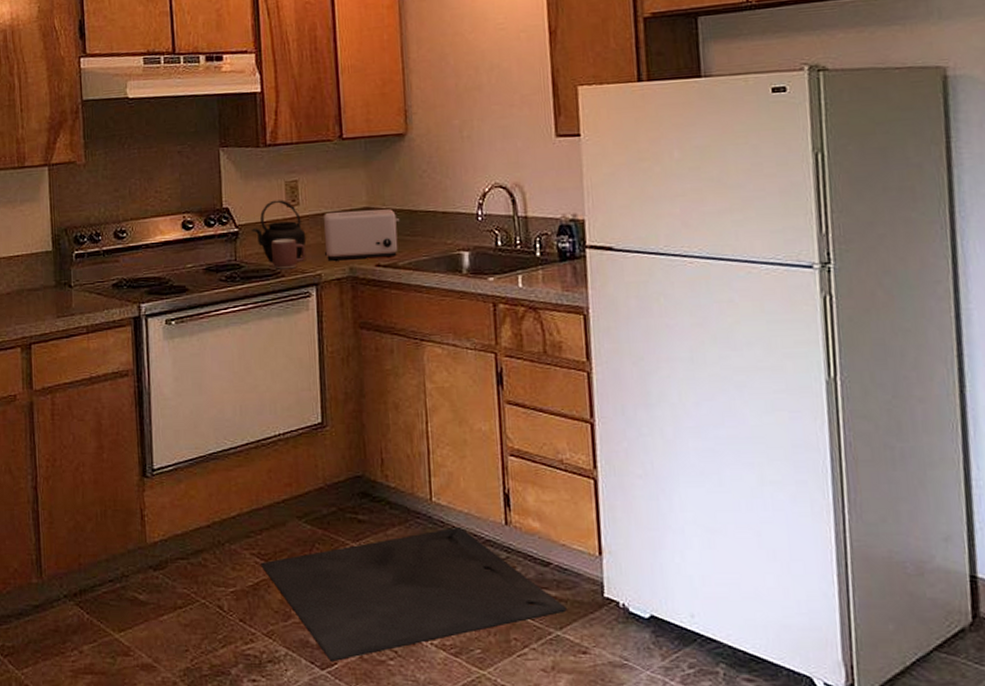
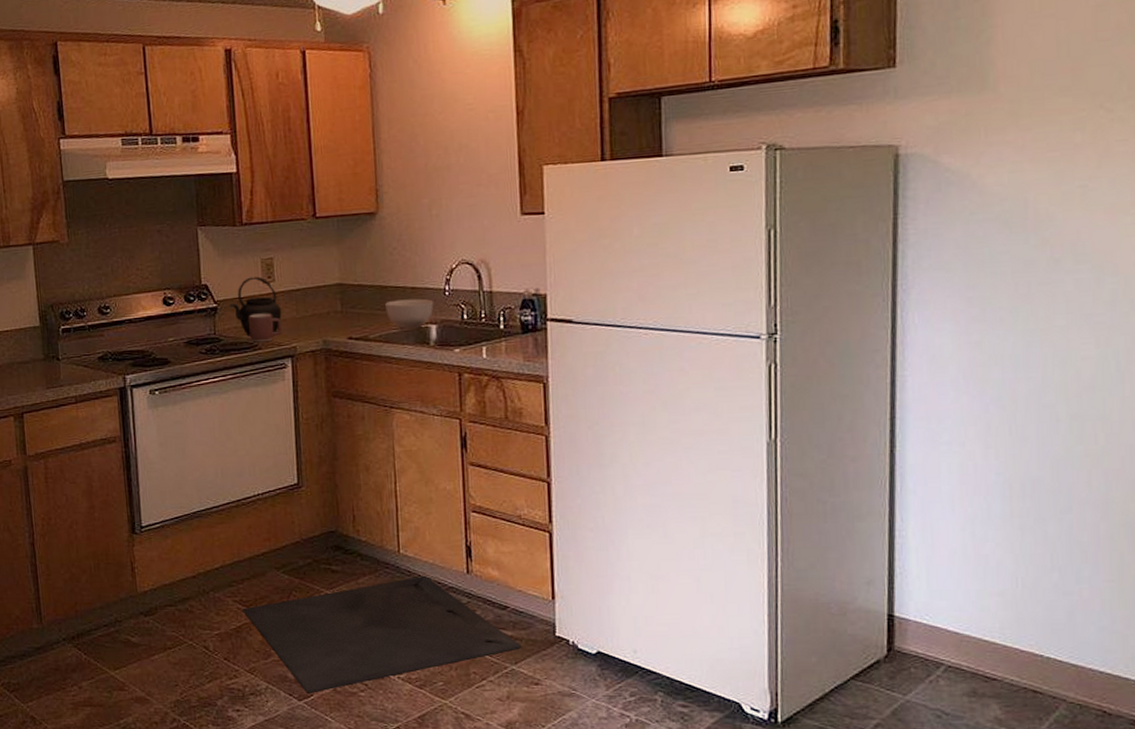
toaster: present [324,209,400,261] -> none [298,285,371,334]
bowl: none [415,223,467,256] -> present [385,298,434,329]

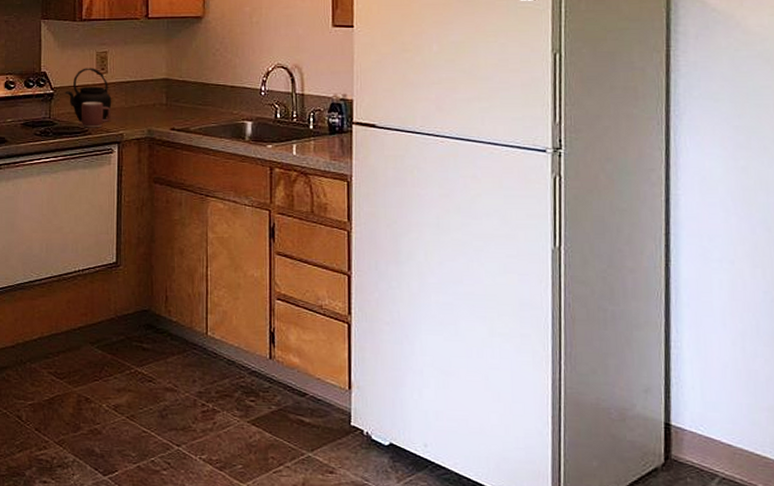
door mat: present [243,576,522,693] -> none [57,359,318,469]
bowl: present [385,298,434,329] -> none [206,97,251,124]

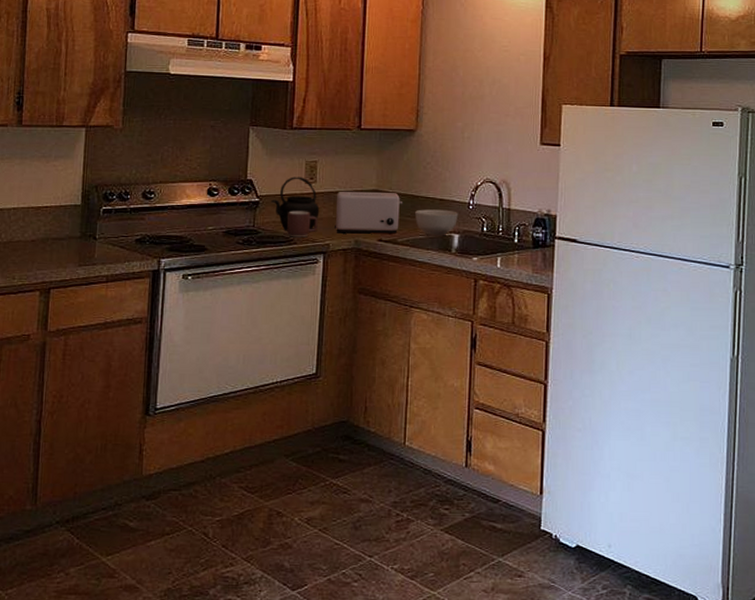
toaster: none [127,80,194,123] -> present [335,191,403,234]
bowl: none [206,97,251,124] -> present [415,209,459,236]

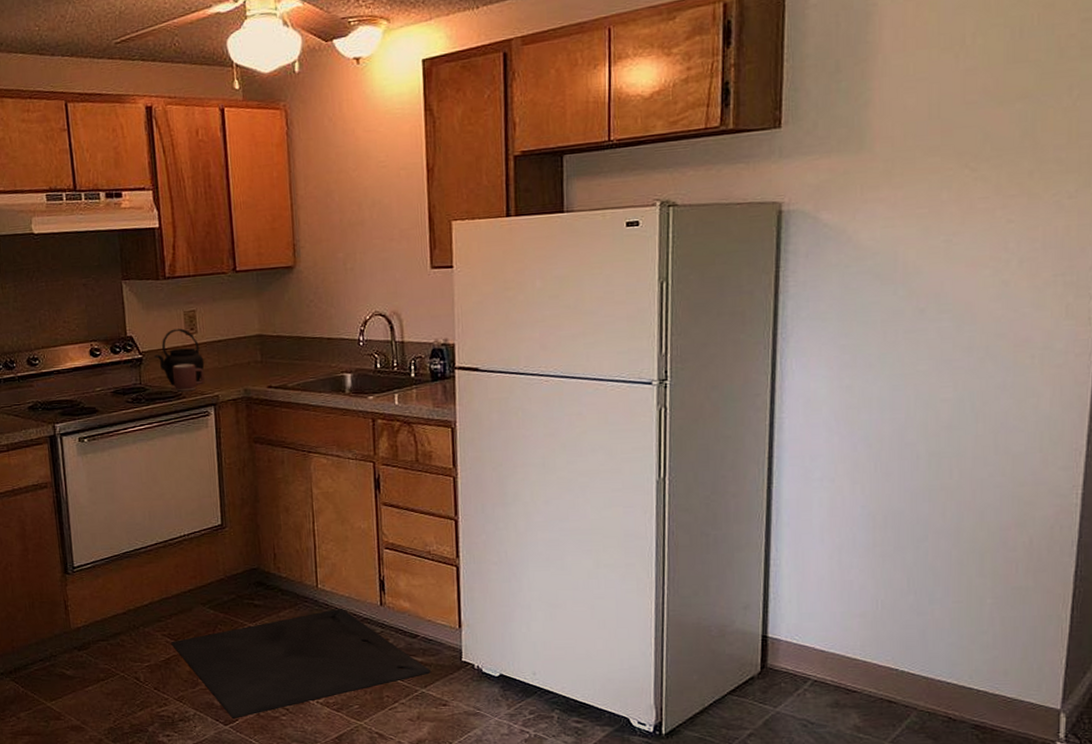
door mat: none [247,468,509,583] -> present [171,609,431,718]
toaster: present [335,191,403,234] -> none [220,336,290,383]
bowl: present [415,209,459,236] -> none [303,348,349,378]

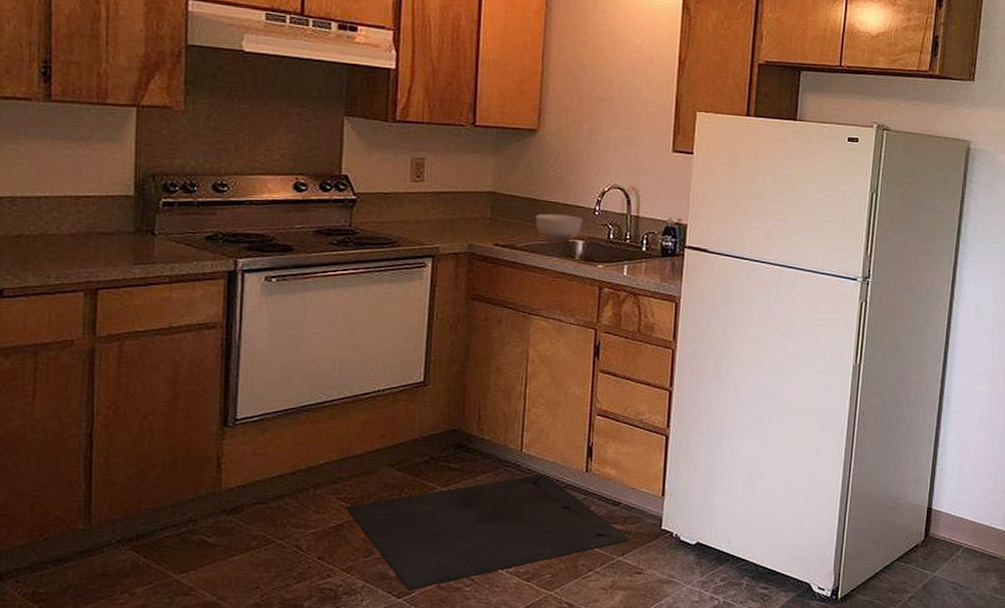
kettle: present [153,328,205,385] -> none [370,174,428,231]
mug: present [173,363,205,392] -> none [390,210,426,240]
bowl: none [303,348,349,378] -> present [535,213,584,242]

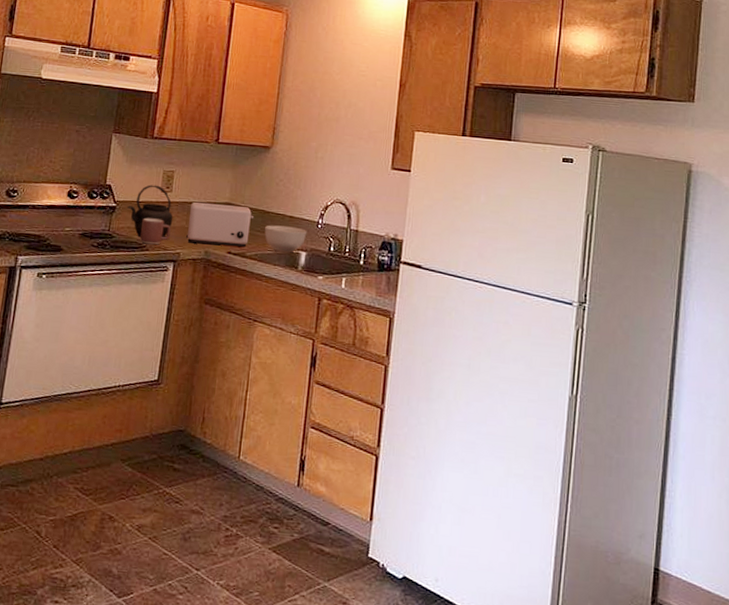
door mat: present [346,474,629,590] -> none [82,484,336,591]
kettle: none [370,174,428,231] -> present [126,184,173,237]
mug: none [390,210,426,240] -> present [140,217,171,245]
toaster: none [445,191,523,239] -> present [186,201,255,248]

